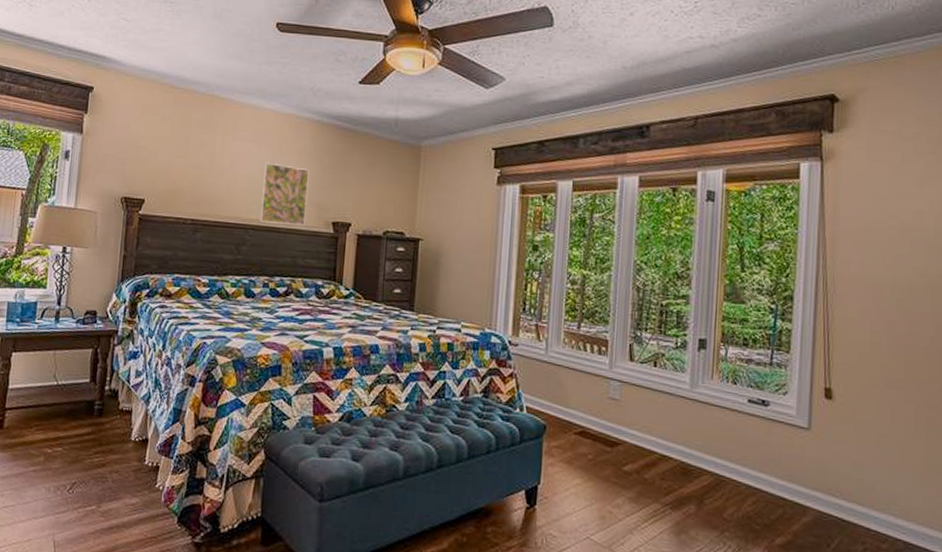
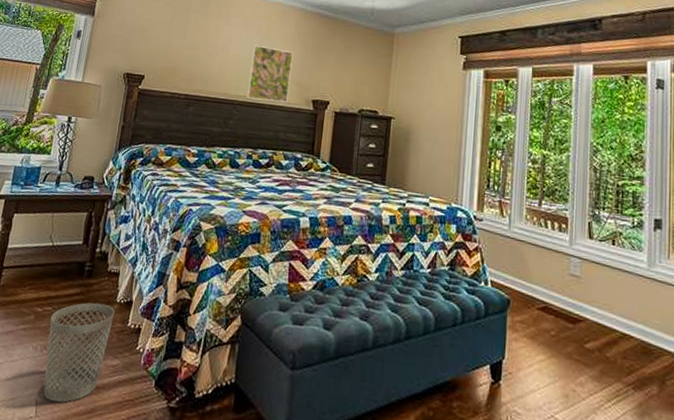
wastebasket: none [60,441,130,542] -> present [43,302,115,403]

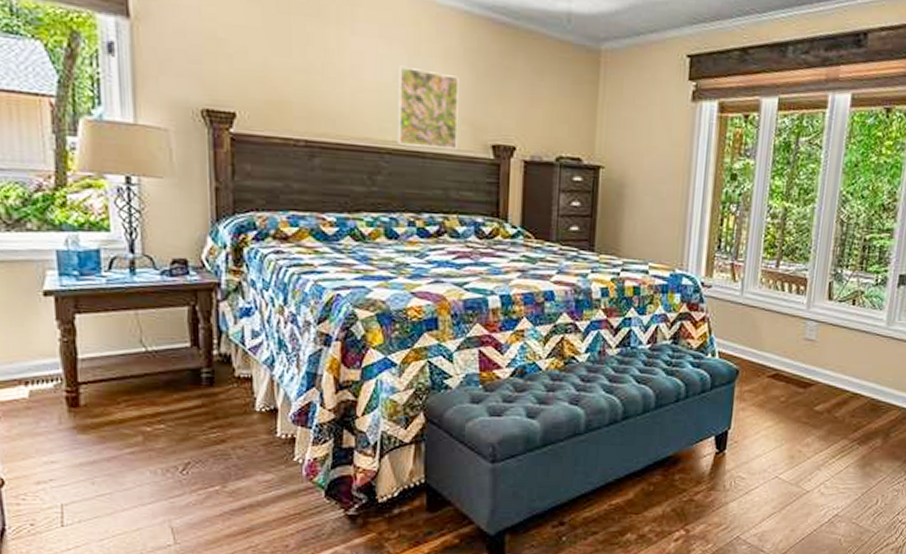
wastebasket: present [43,302,115,403] -> none [167,414,256,526]

